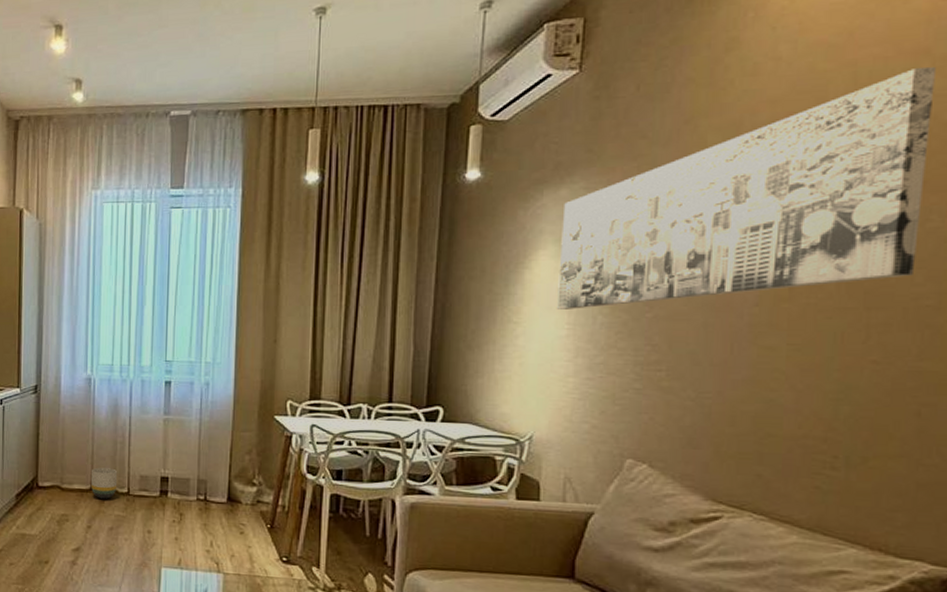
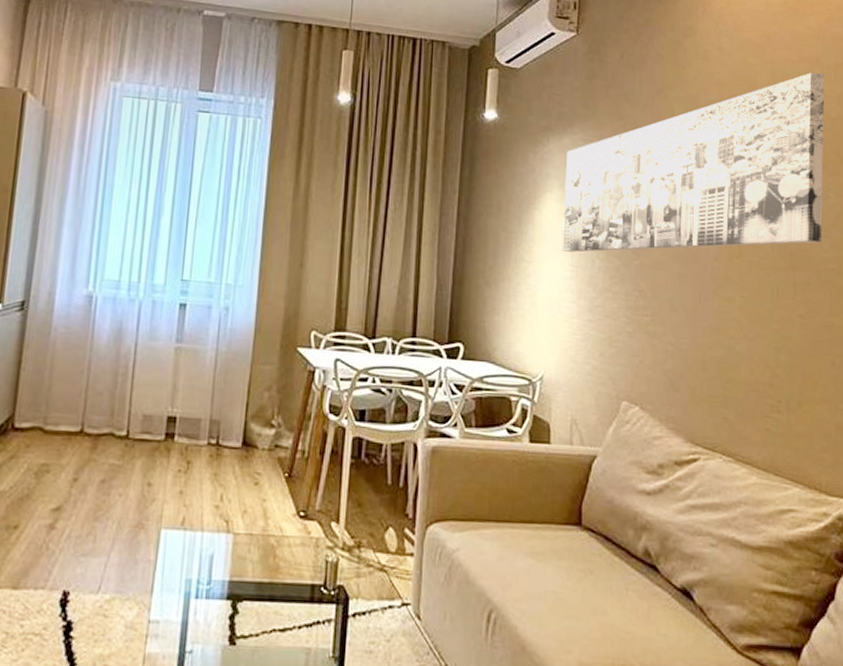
planter: present [90,467,118,499] -> none [82,404,117,444]

